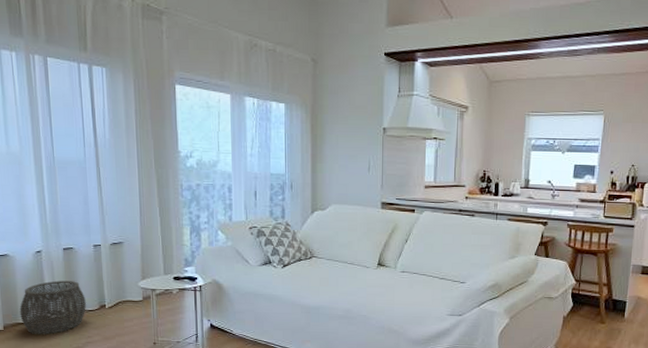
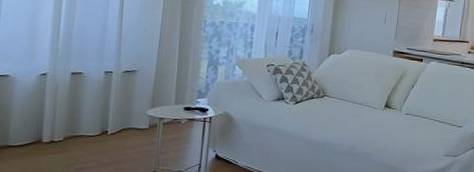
woven basket: present [19,280,87,335] -> none [10,104,88,159]

